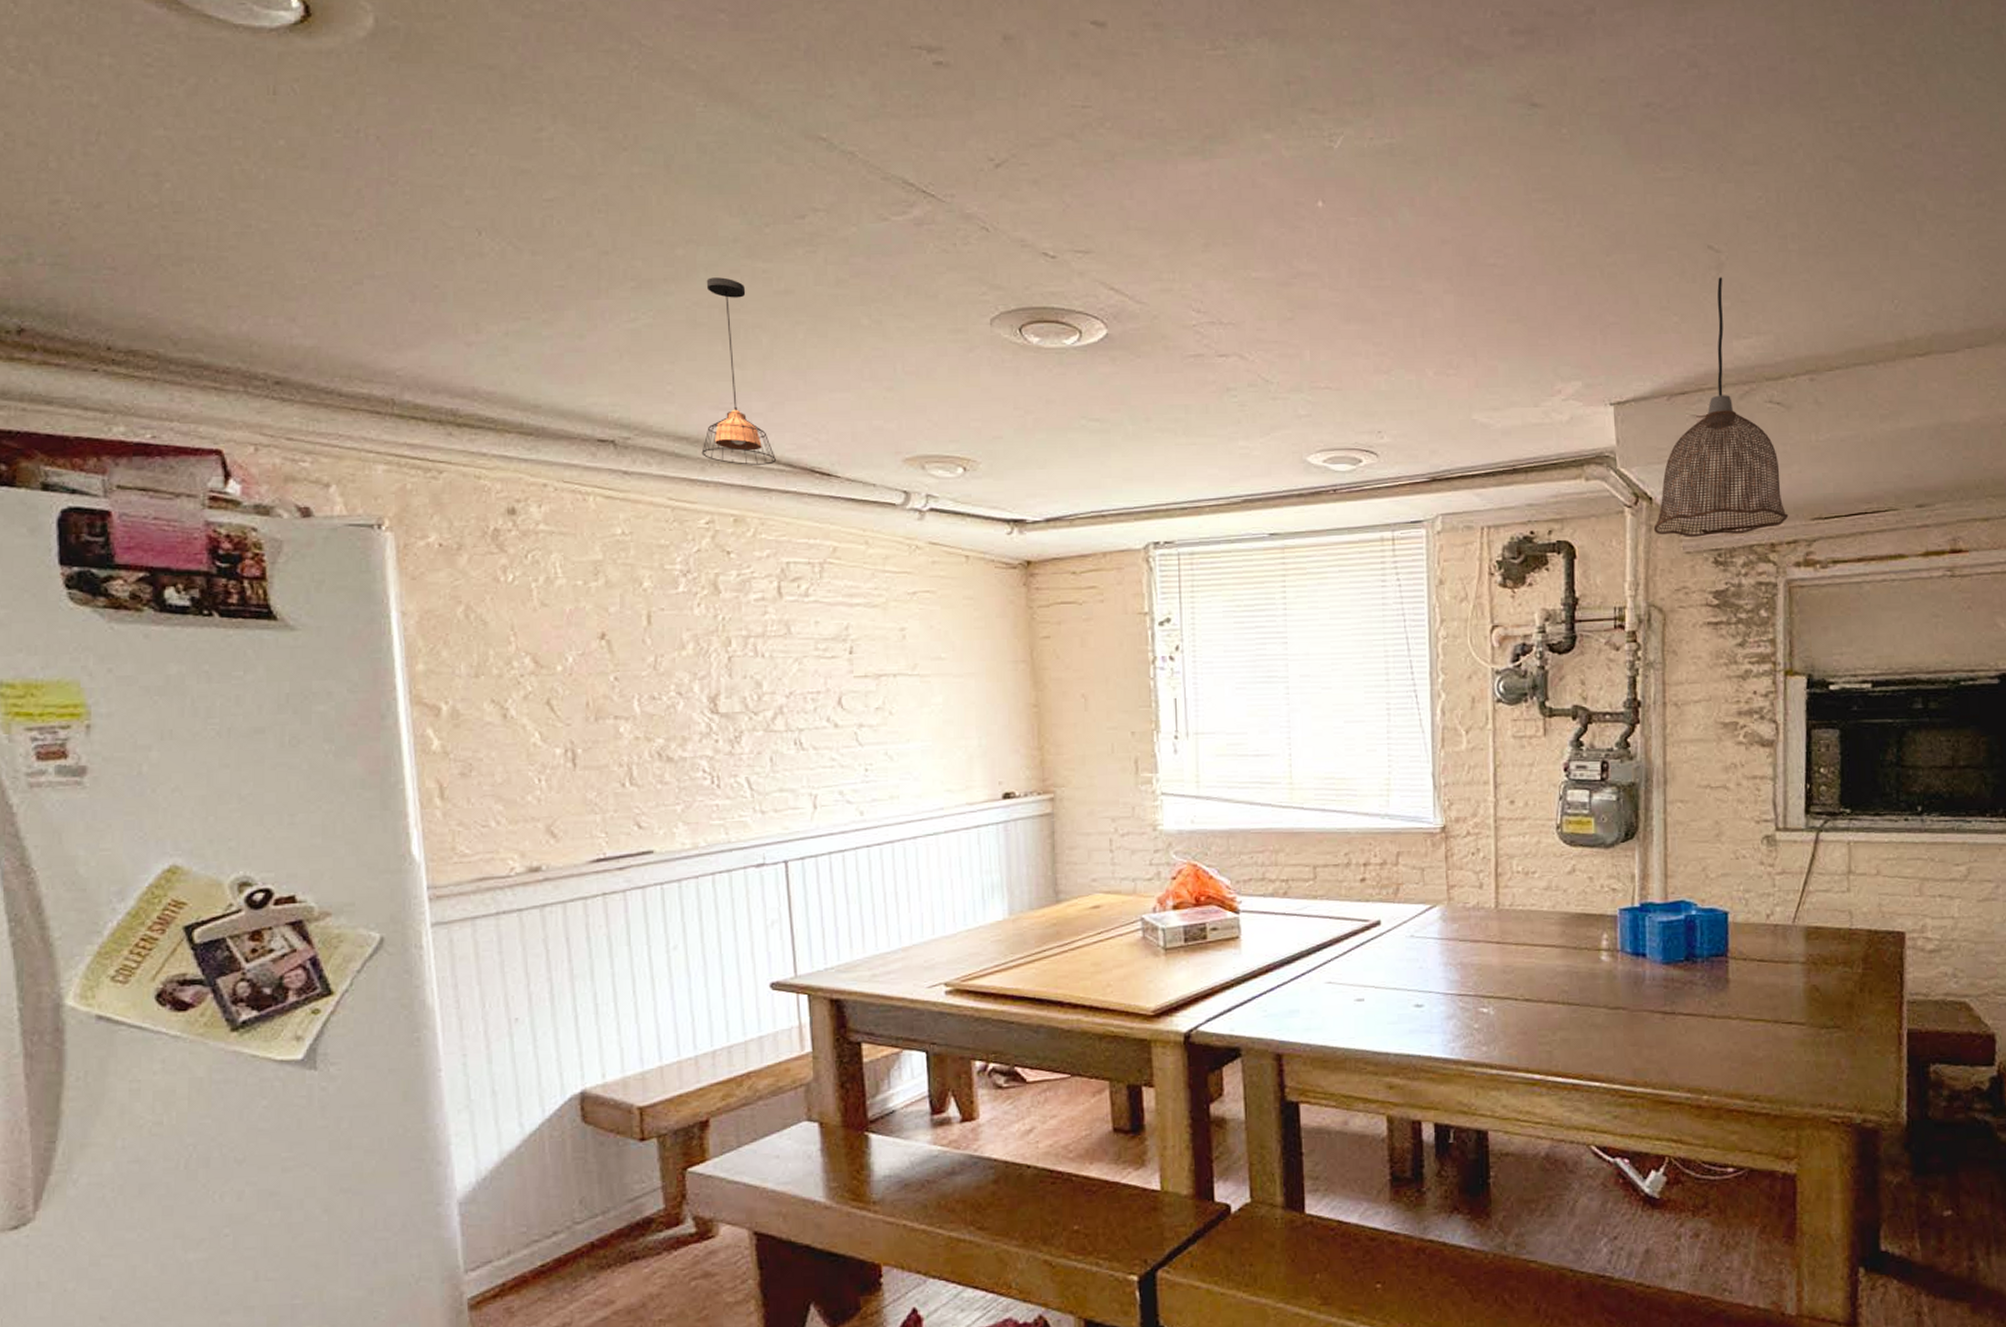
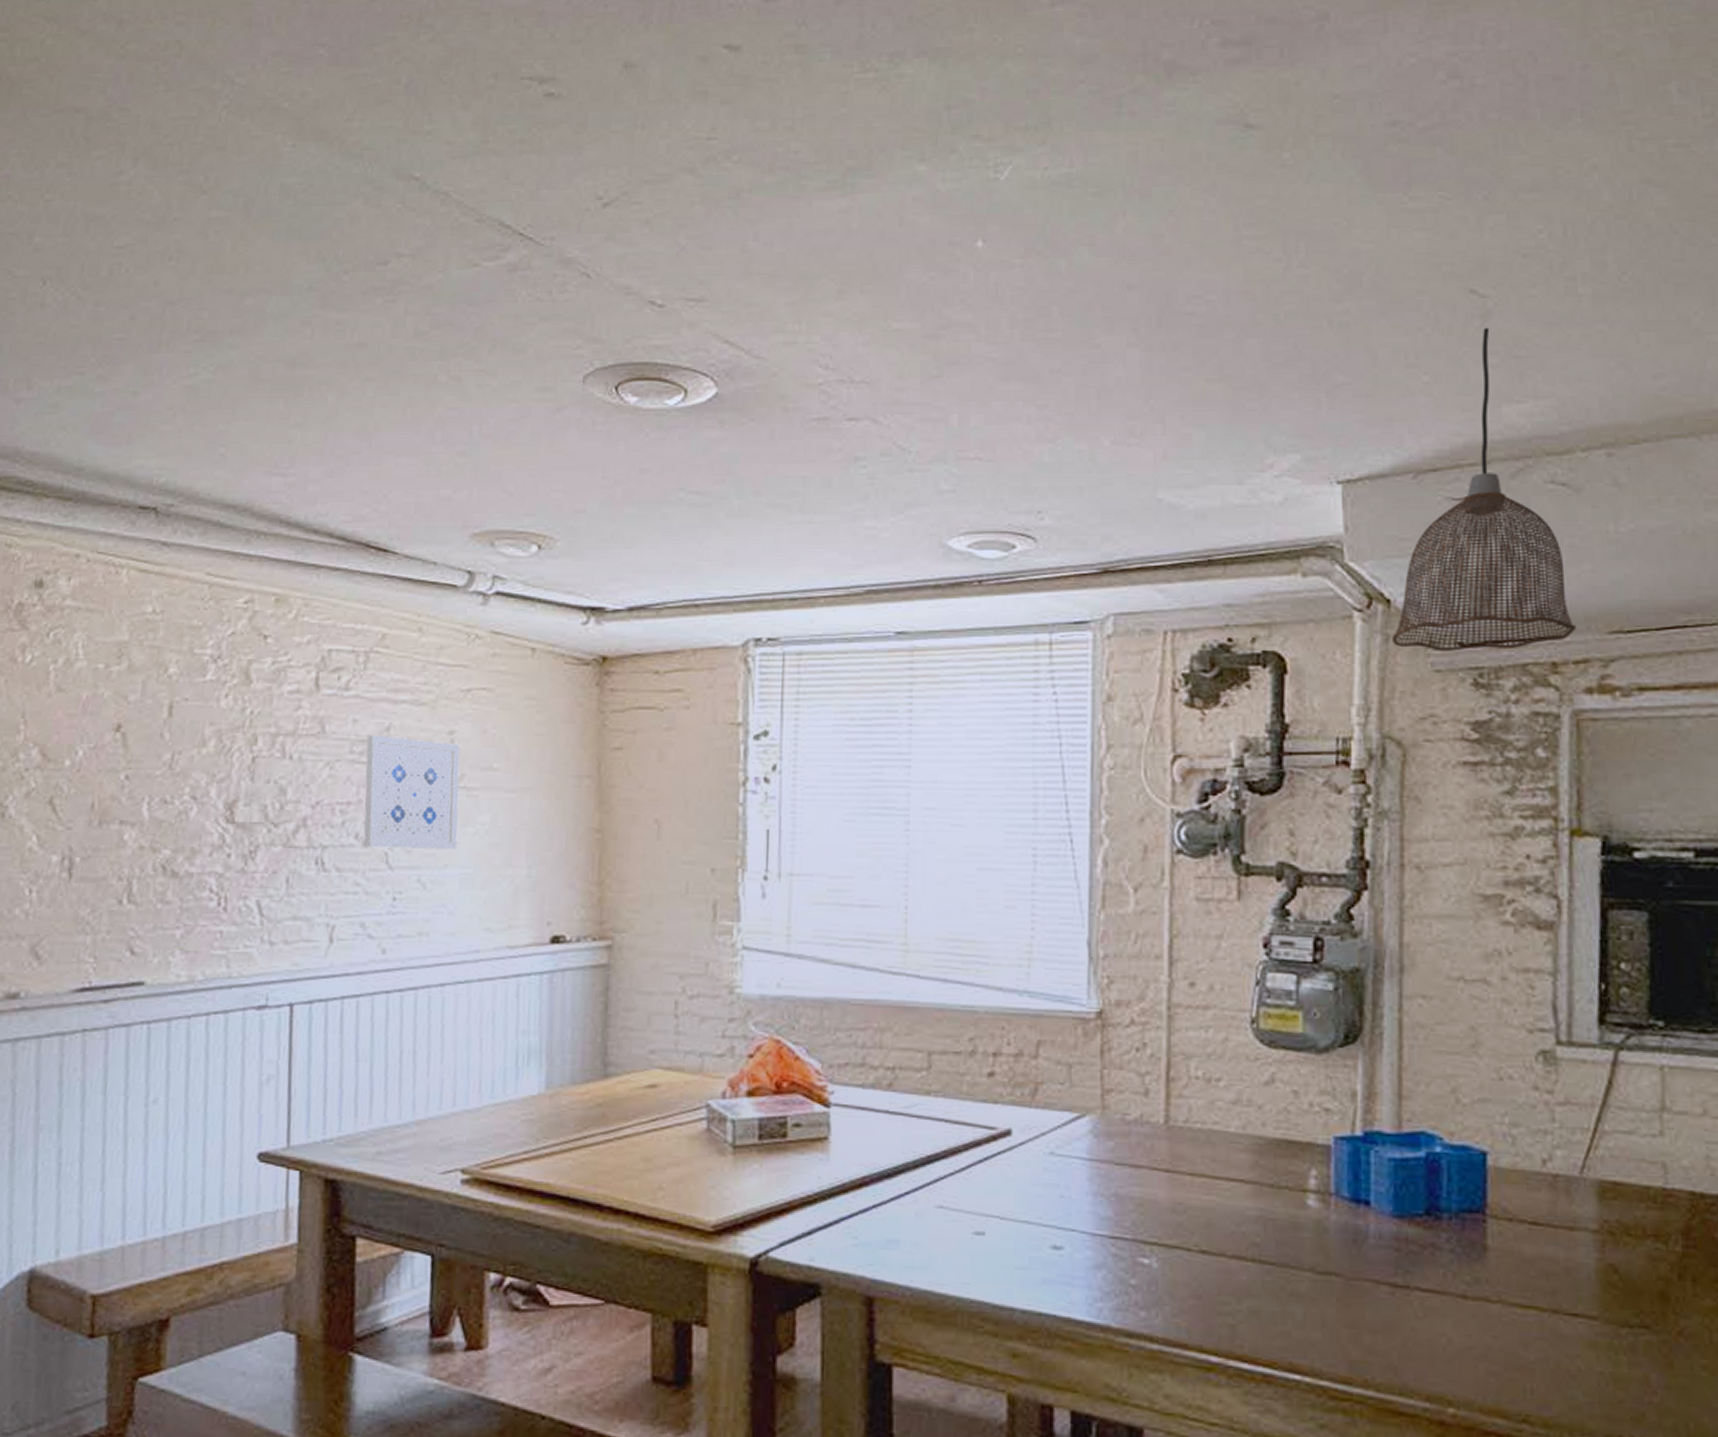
pendant light: present [701,277,777,465] -> none [248,329,330,538]
wall art: none [828,633,916,729] -> present [363,734,460,849]

